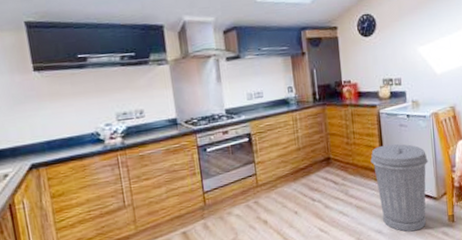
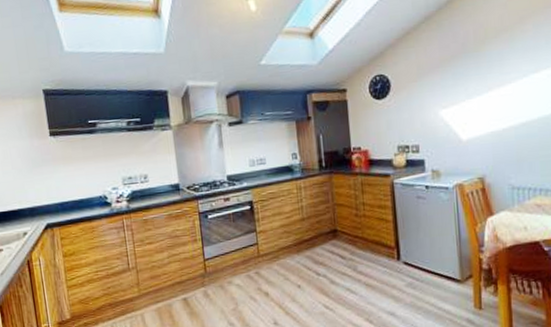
trash can: present [370,144,428,232] -> none [382,217,450,317]

